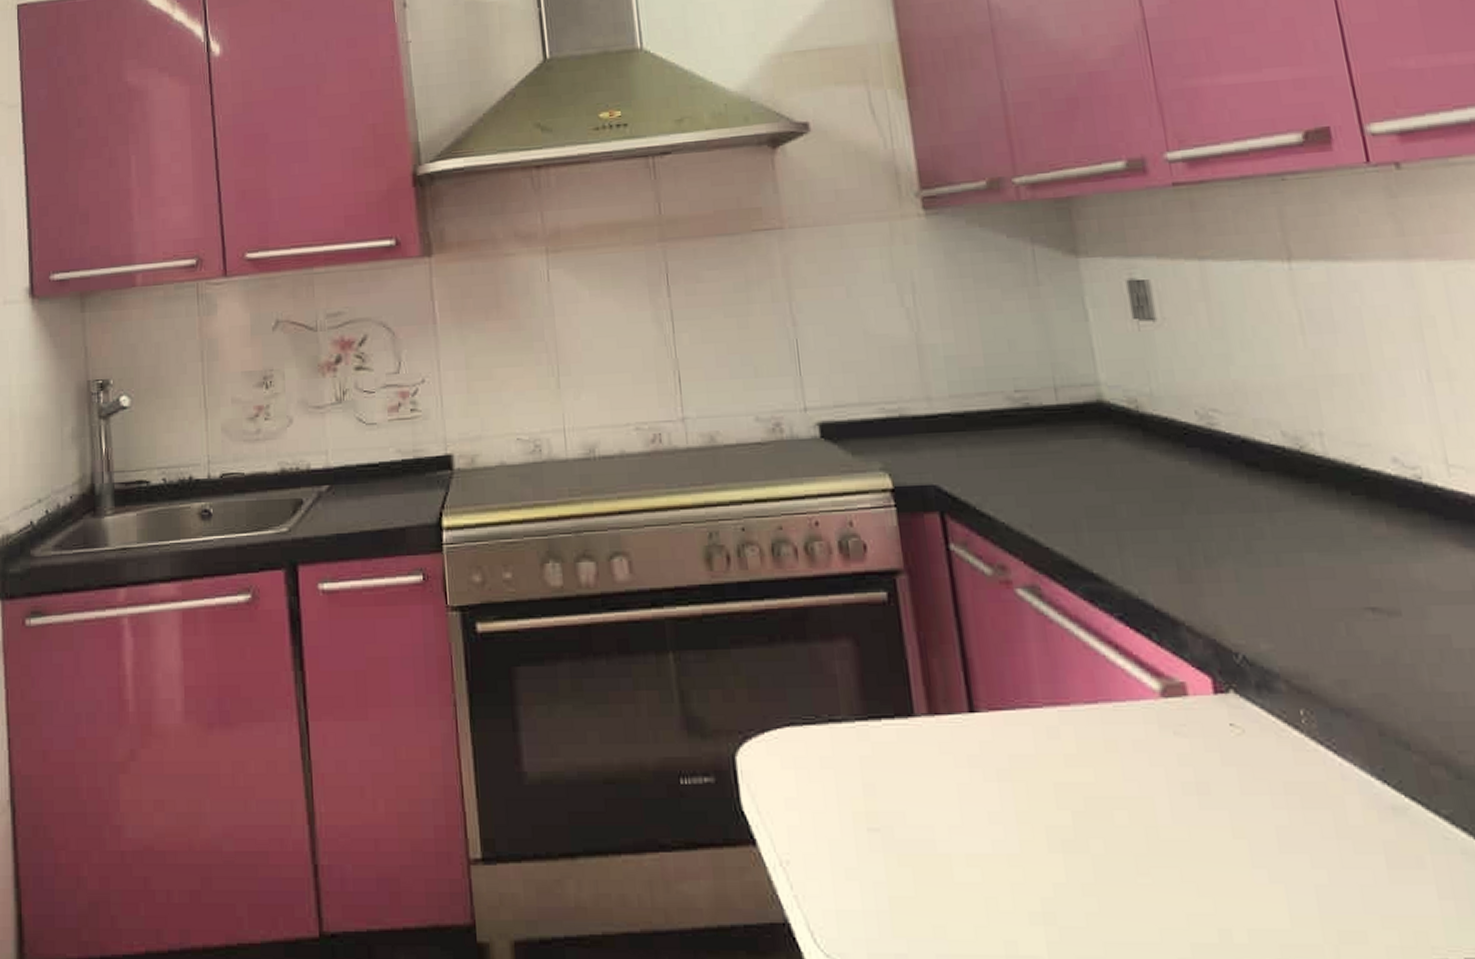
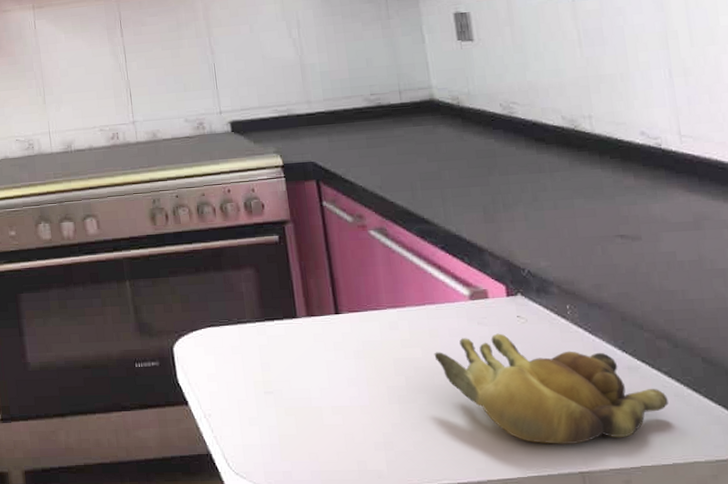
banana bunch: none [1112,749,1453,924] -> present [434,333,668,444]

